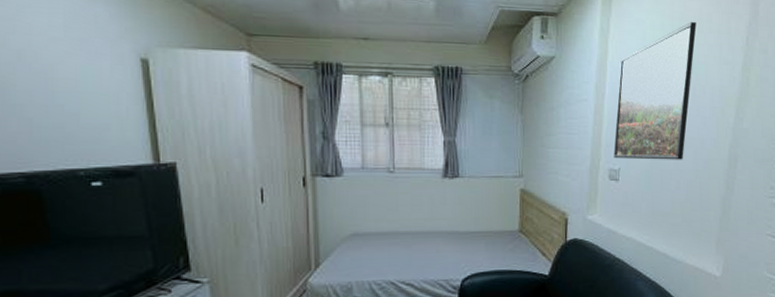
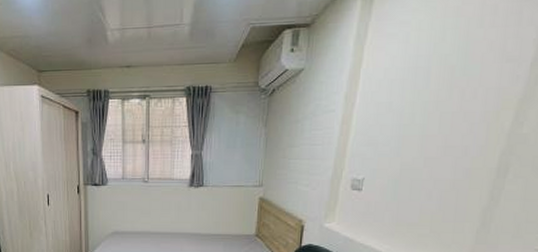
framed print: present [613,21,697,160] -> none [358,15,476,170]

